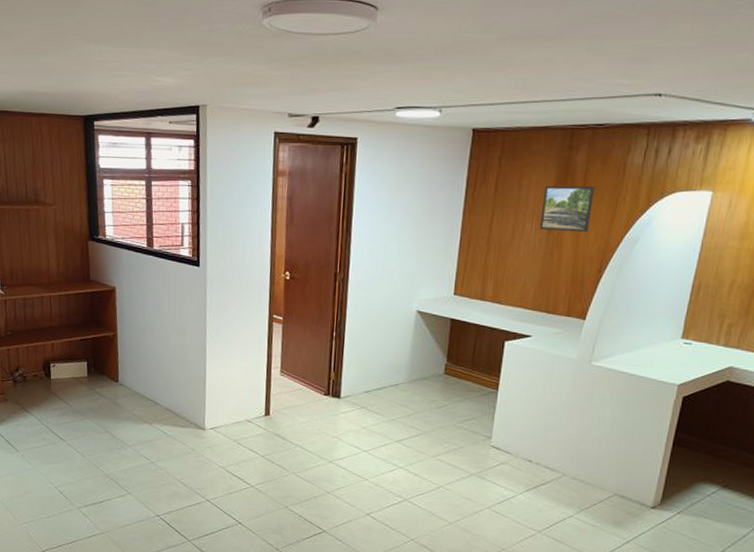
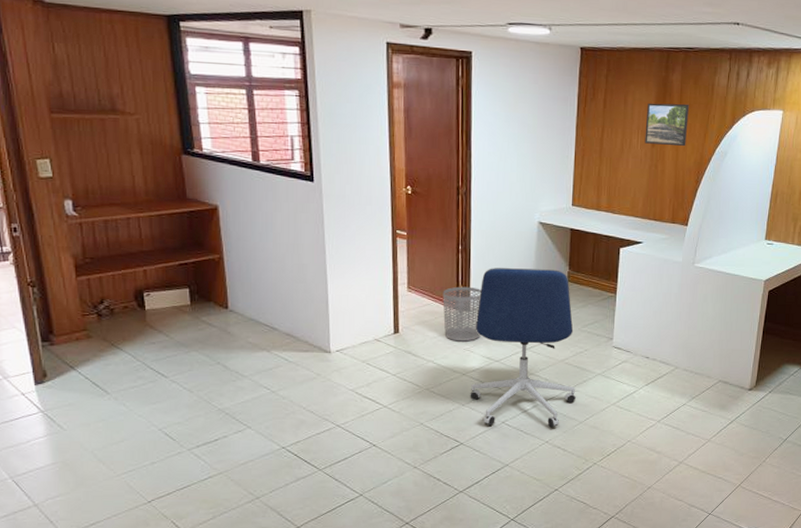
waste bin: none [314,373,354,429] -> present [442,286,482,342]
office chair: none [335,356,448,526] -> present [470,268,576,428]

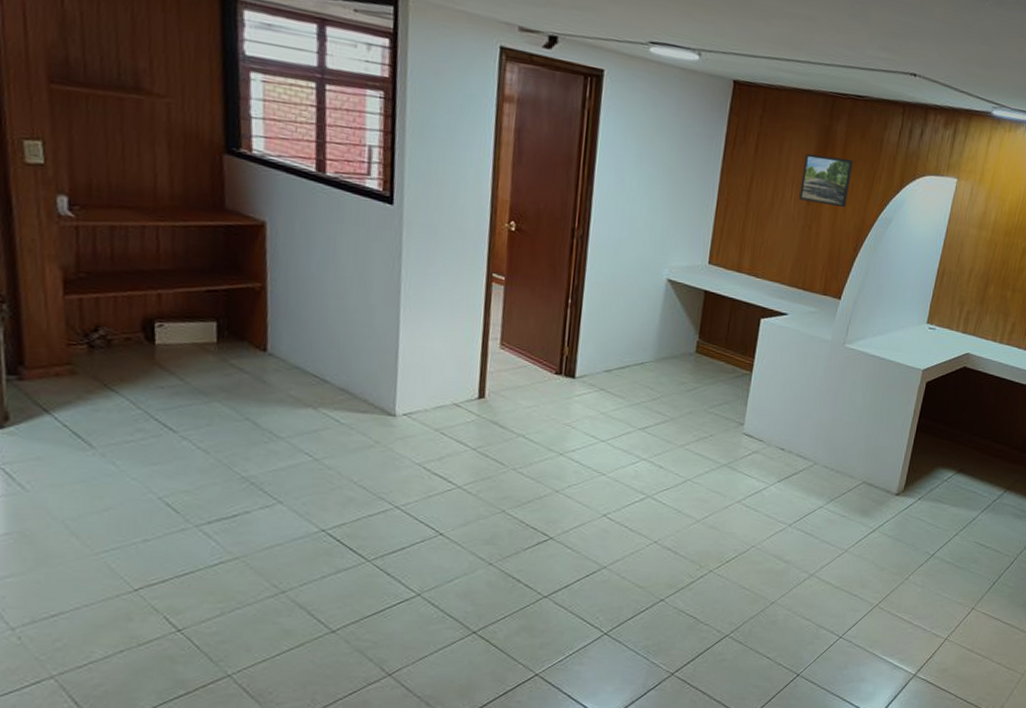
waste bin: present [442,286,482,342] -> none [541,347,592,415]
office chair: present [470,268,576,428] -> none [566,328,698,525]

